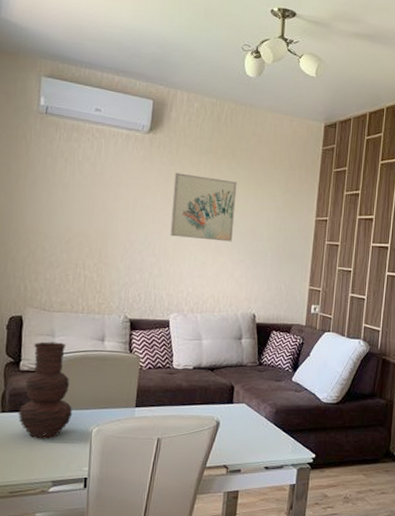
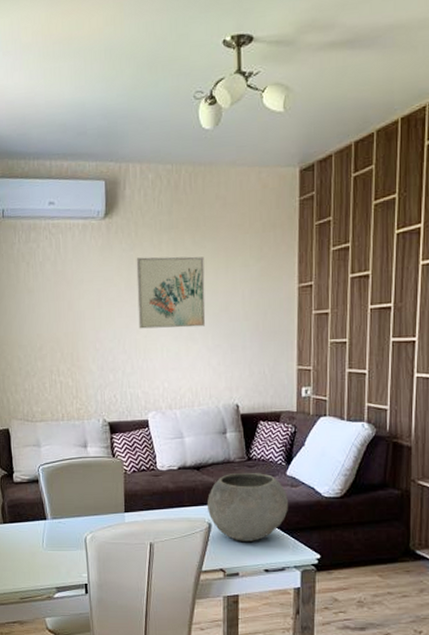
vase: present [17,341,73,439] -> none [17,452,67,548]
bowl: none [217,376,291,440] -> present [206,472,288,541]

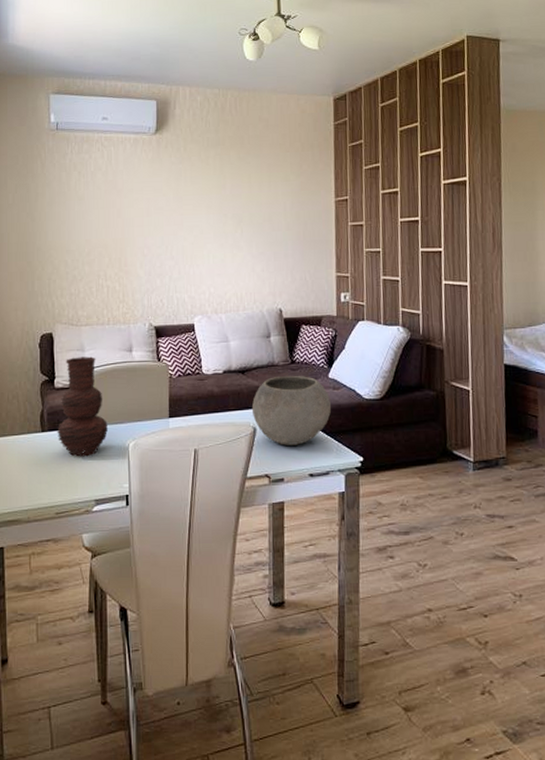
vase: none [17,452,67,548] -> present [56,356,109,457]
wall art: present [136,256,206,329] -> none [184,170,250,236]

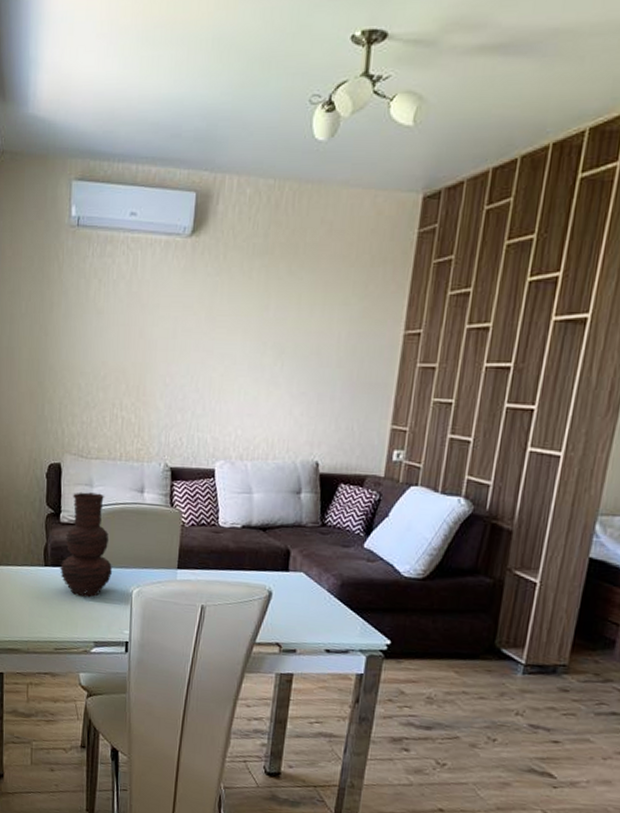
bowl: present [251,375,331,446] -> none [269,539,362,617]

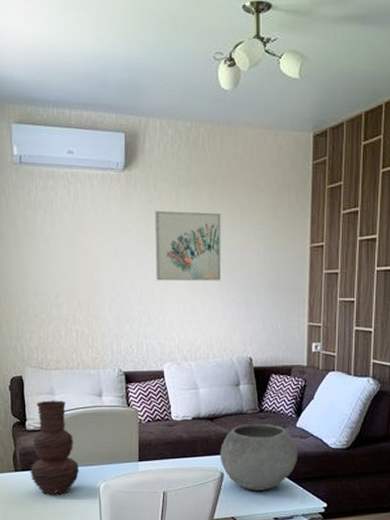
wall art: none [216,284,299,370] -> present [154,210,222,282]
bowl: none [269,539,362,617] -> present [219,423,297,490]

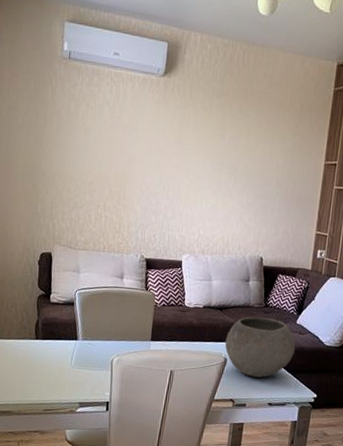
vase: present [29,400,80,496] -> none [49,277,96,366]
wall art: present [154,210,222,282] -> none [183,116,248,186]

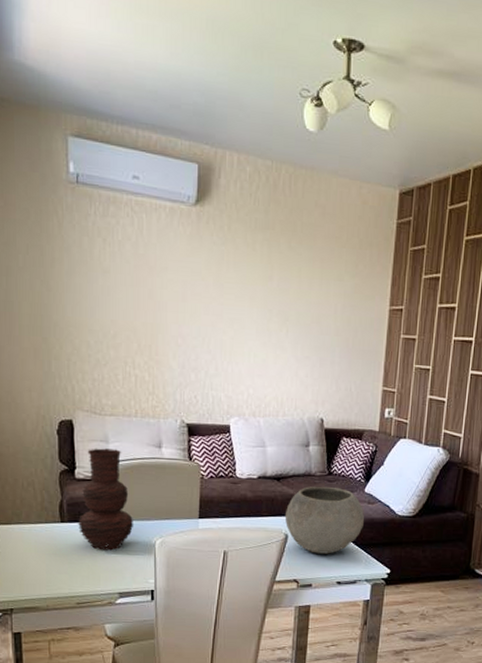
vase: none [49,277,96,366] -> present [77,448,134,551]

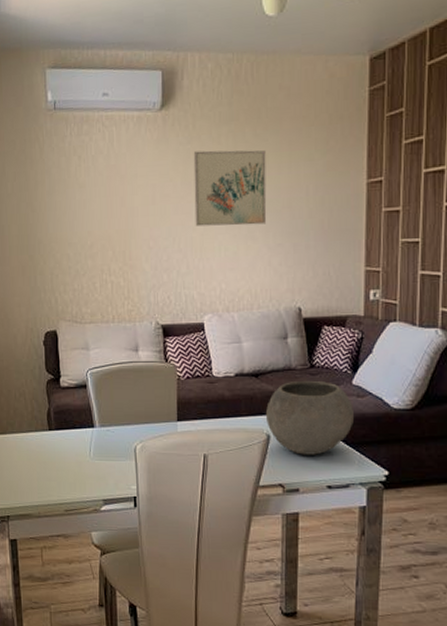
vase: present [77,448,134,551] -> none [63,355,116,457]
wall art: none [226,254,299,336] -> present [193,150,267,227]

